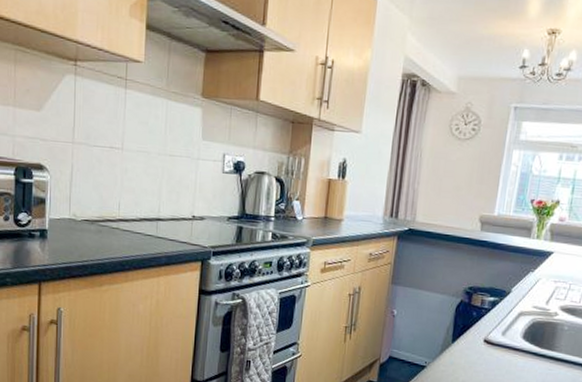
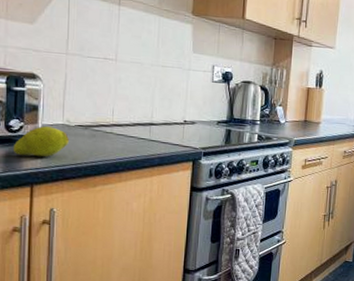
fruit: none [21,220,75,253] -> present [12,126,69,157]

